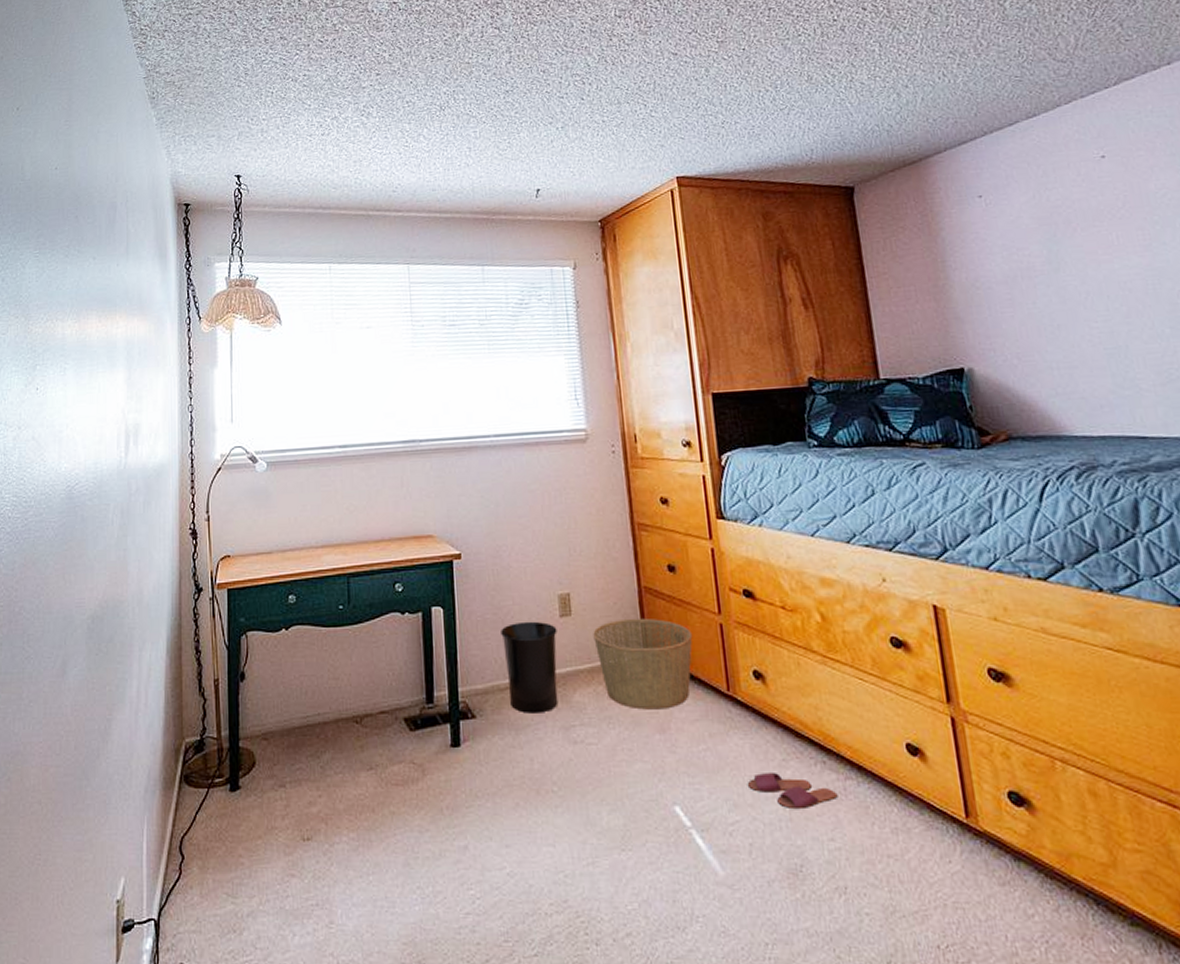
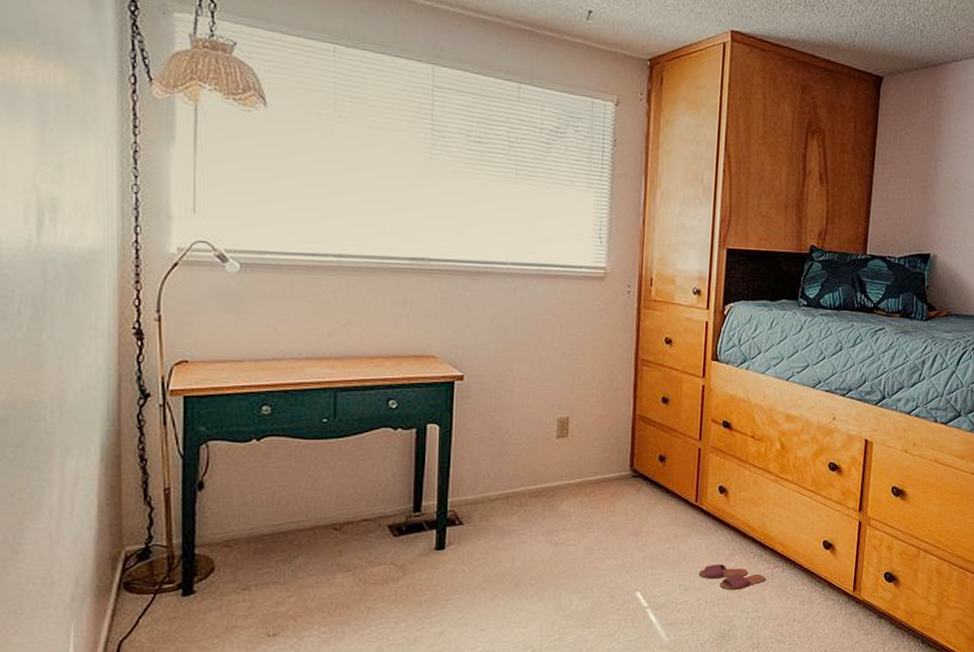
waste bin: present [501,621,558,713] -> none [497,440,553,521]
basket: present [593,618,693,710] -> none [586,441,674,517]

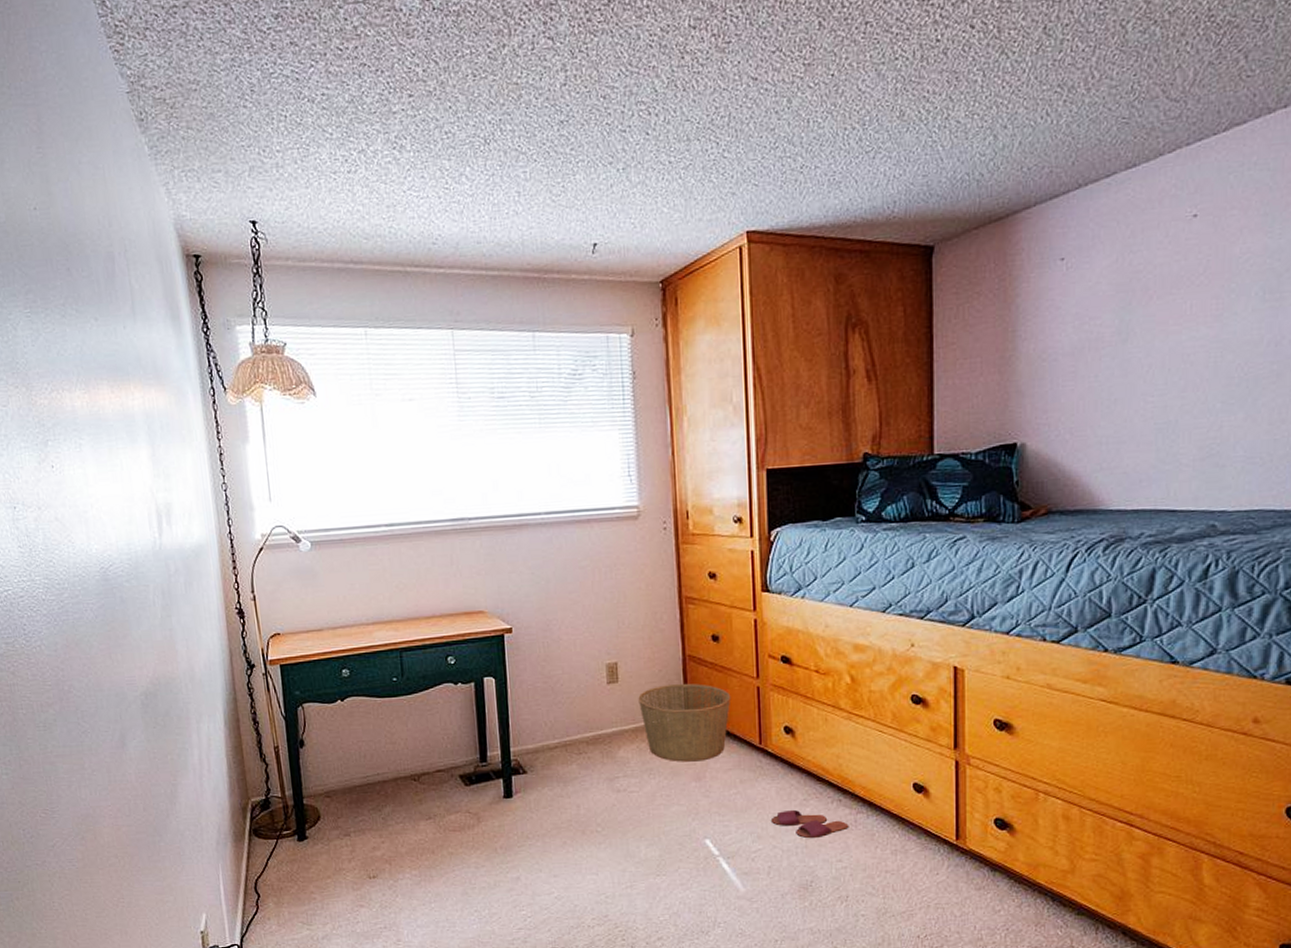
basket: none [586,441,674,517] -> present [638,683,731,762]

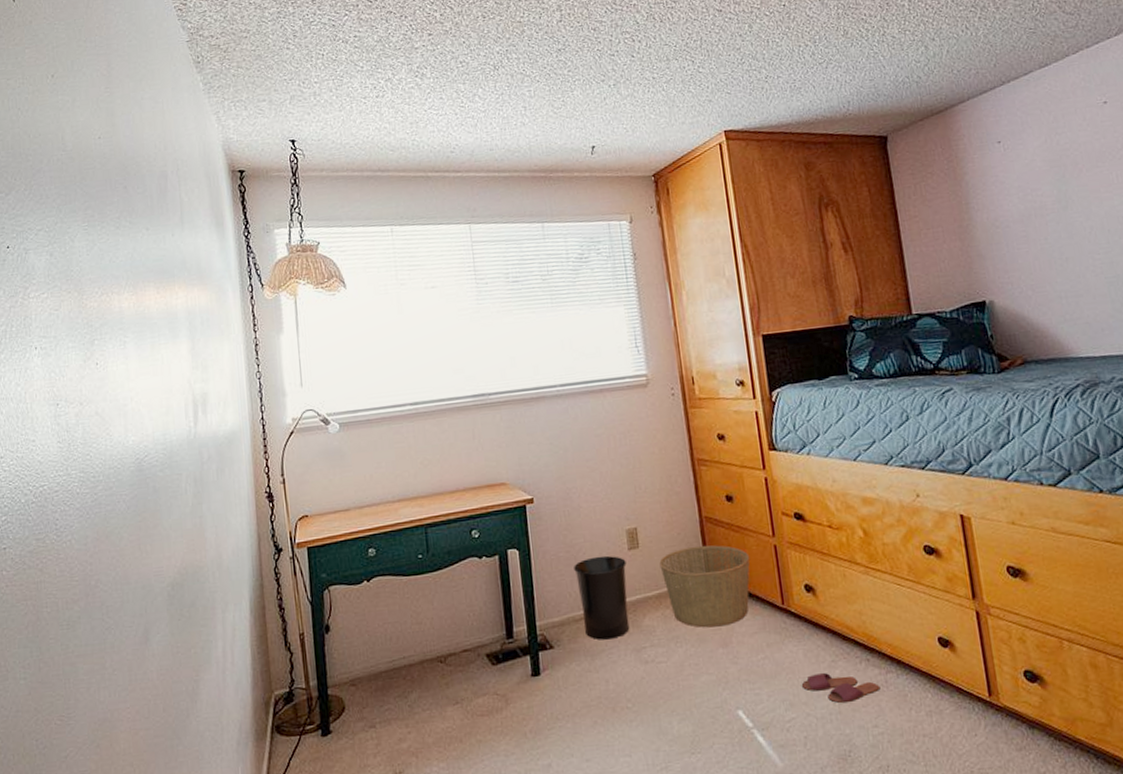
waste bin: none [551,688,604,768] -> present [574,555,630,640]

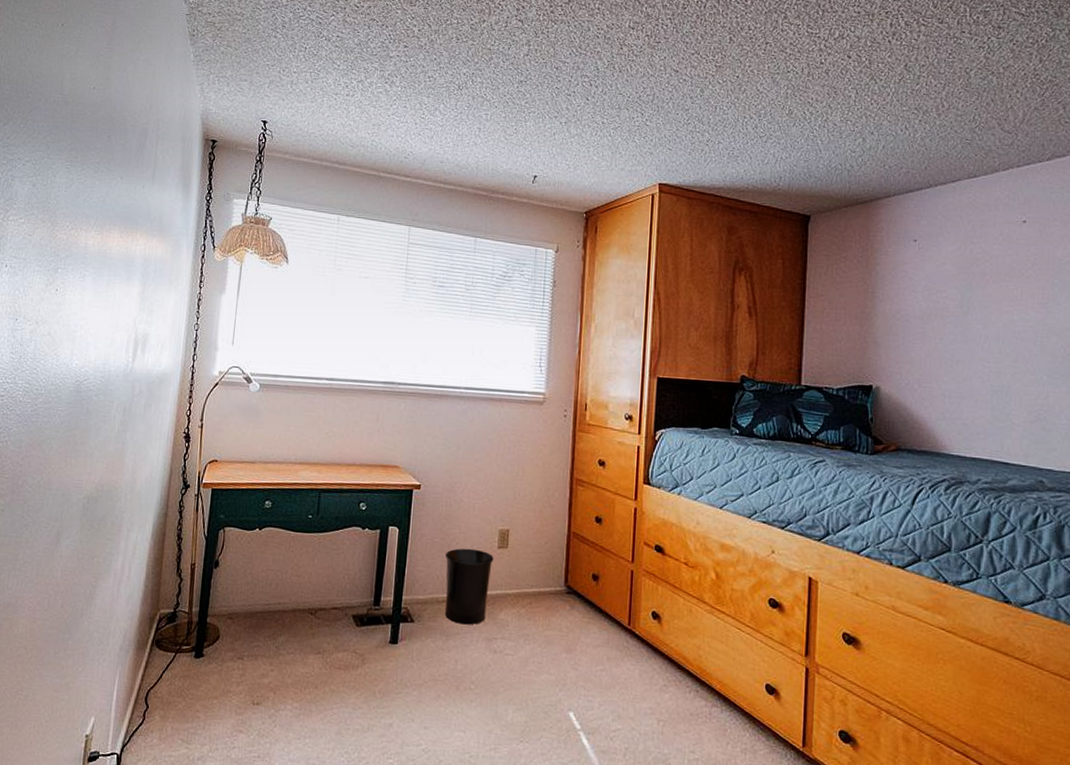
basket: present [659,545,750,628] -> none [523,557,607,634]
slippers: present [802,672,881,704] -> none [632,693,704,726]

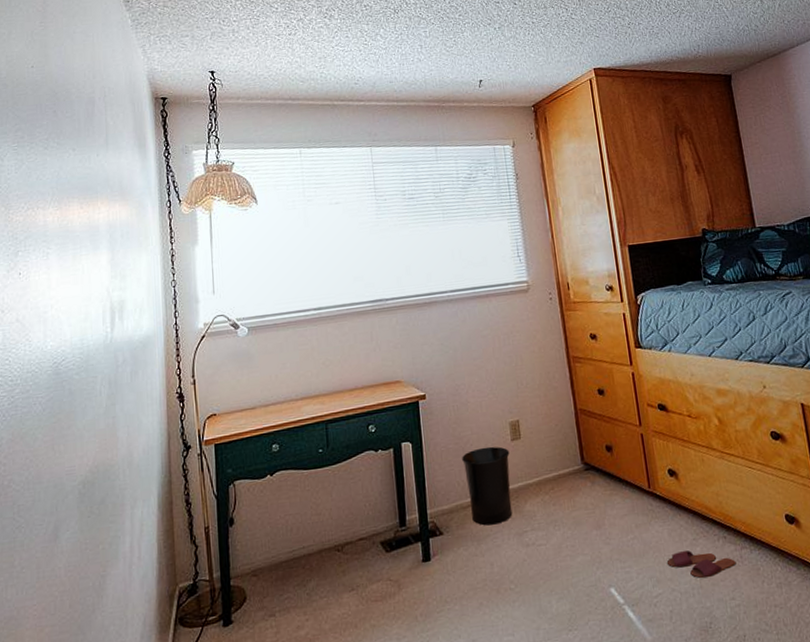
slippers: none [632,693,704,726] -> present [667,550,736,579]

